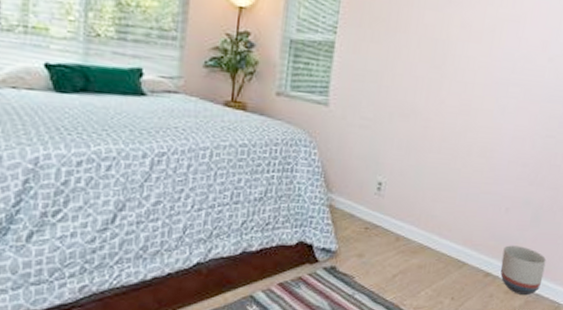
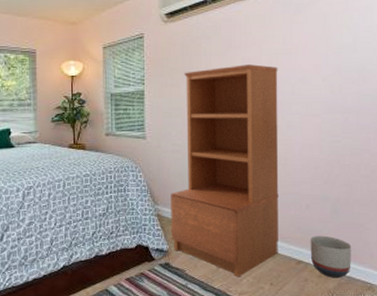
bookshelf: none [342,25,502,289] -> present [171,64,279,278]

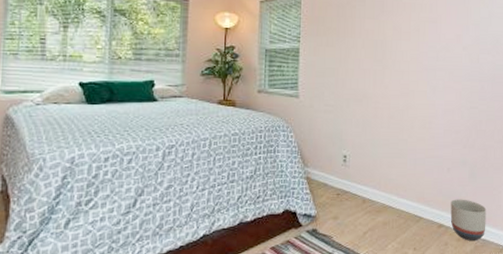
bookshelf: present [171,64,279,278] -> none [319,29,425,243]

